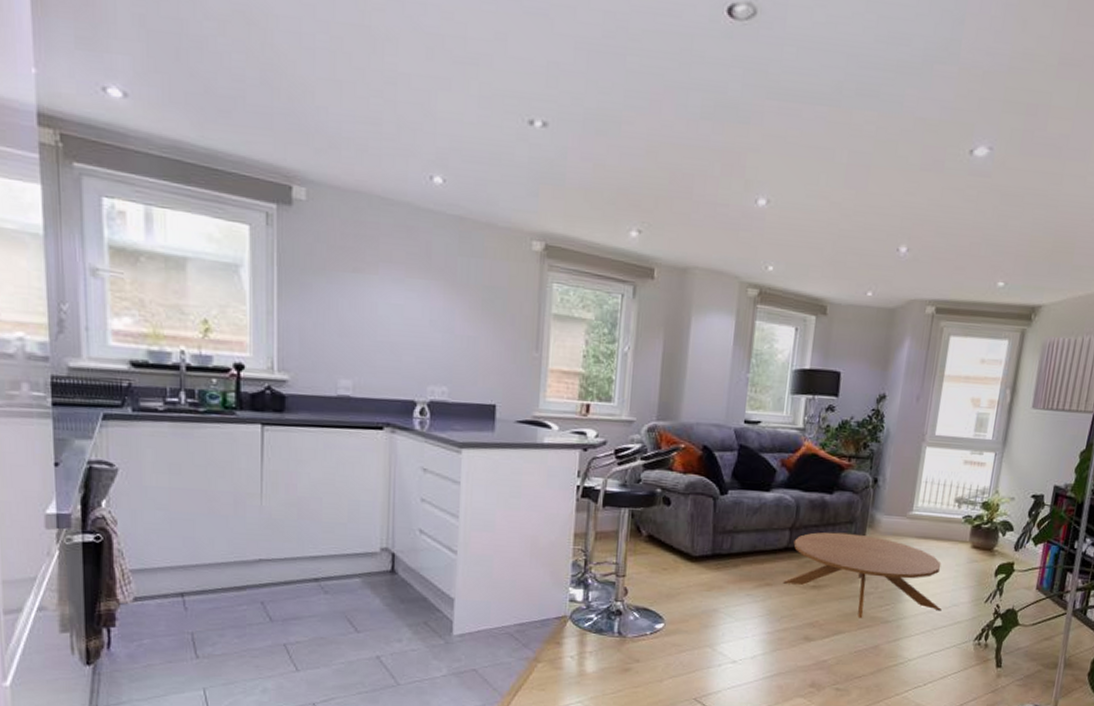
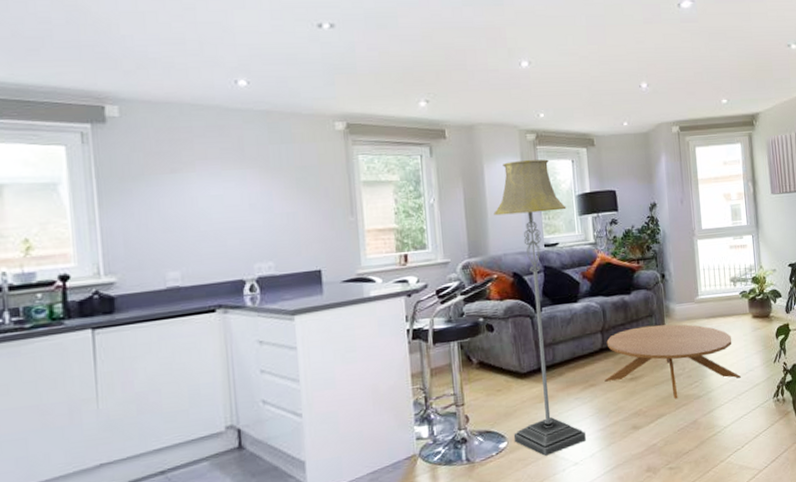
floor lamp: none [671,318,779,647] -> present [494,159,586,456]

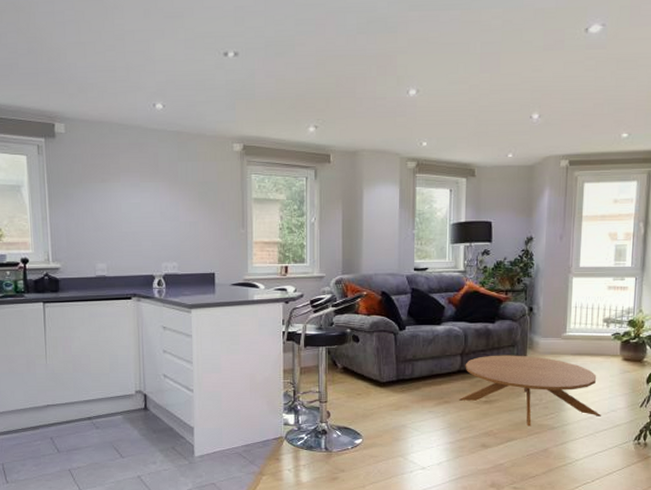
floor lamp: present [494,159,586,456] -> none [368,186,440,457]

